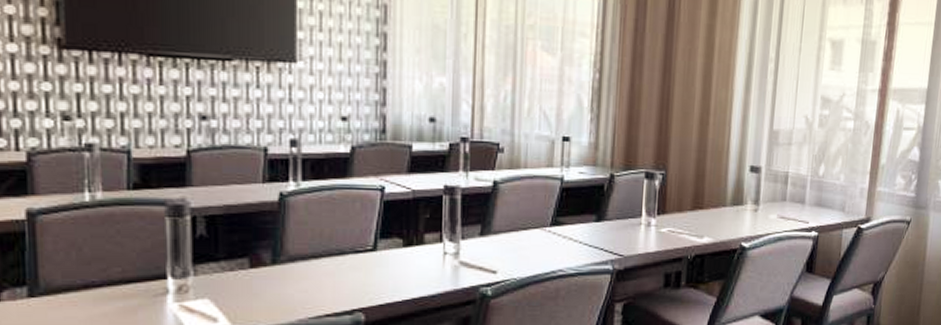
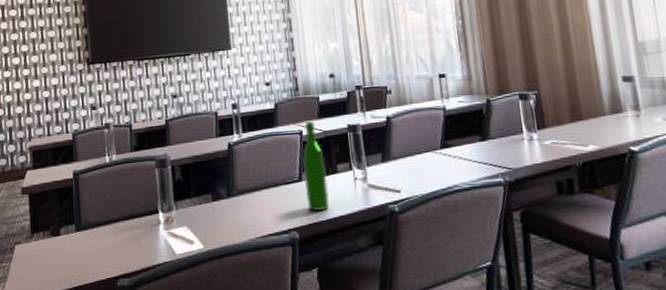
wine bottle: none [379,174,409,290] -> present [302,121,329,212]

